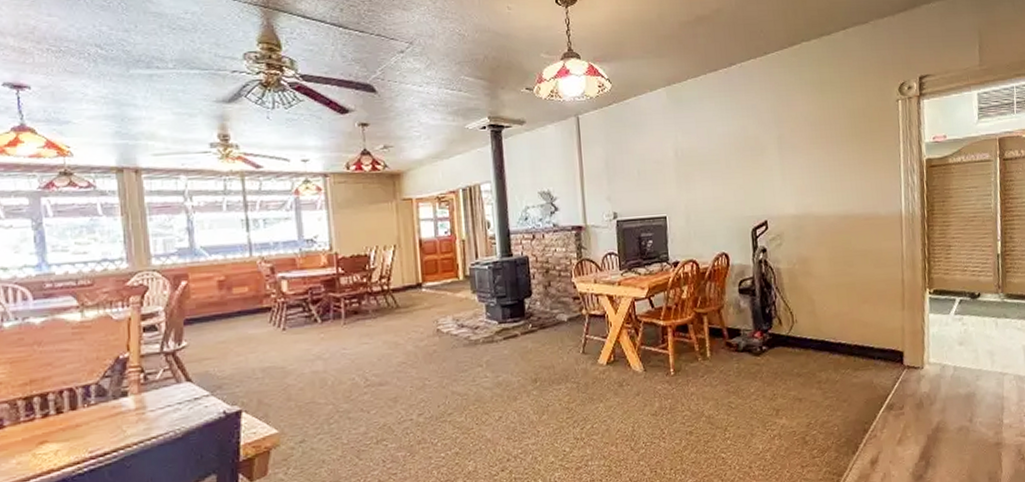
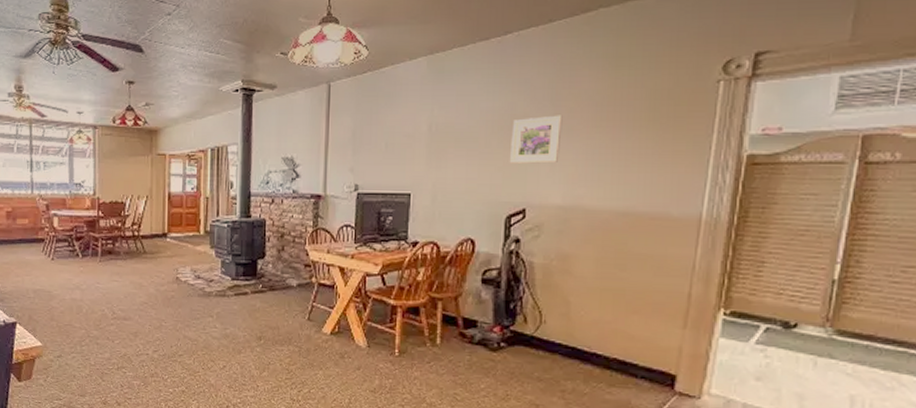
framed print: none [747,135,788,181] -> present [509,115,563,164]

